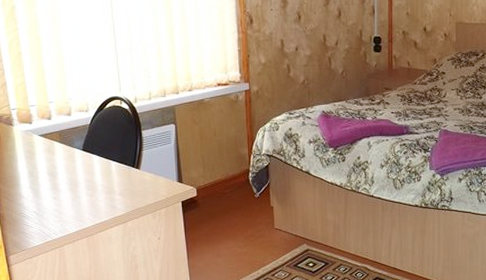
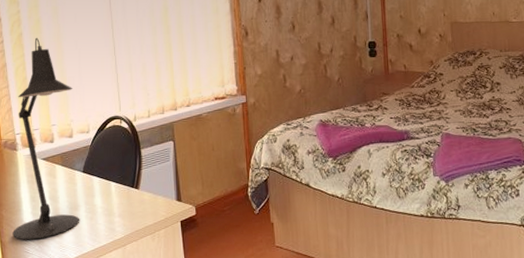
desk lamp: none [11,12,80,214] -> present [13,37,80,240]

